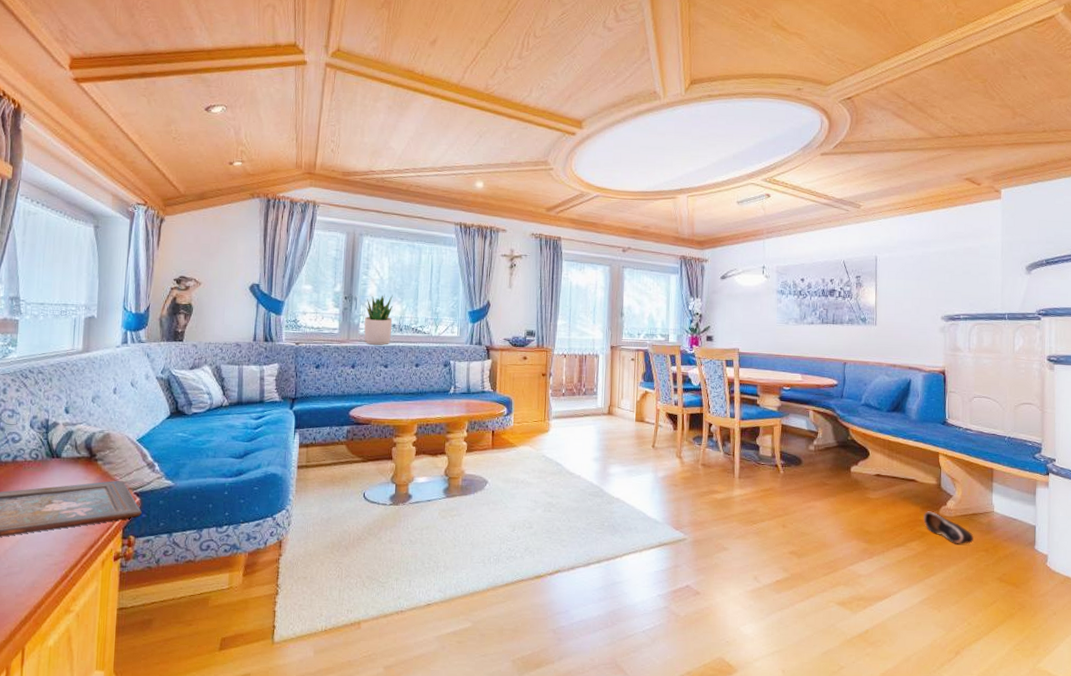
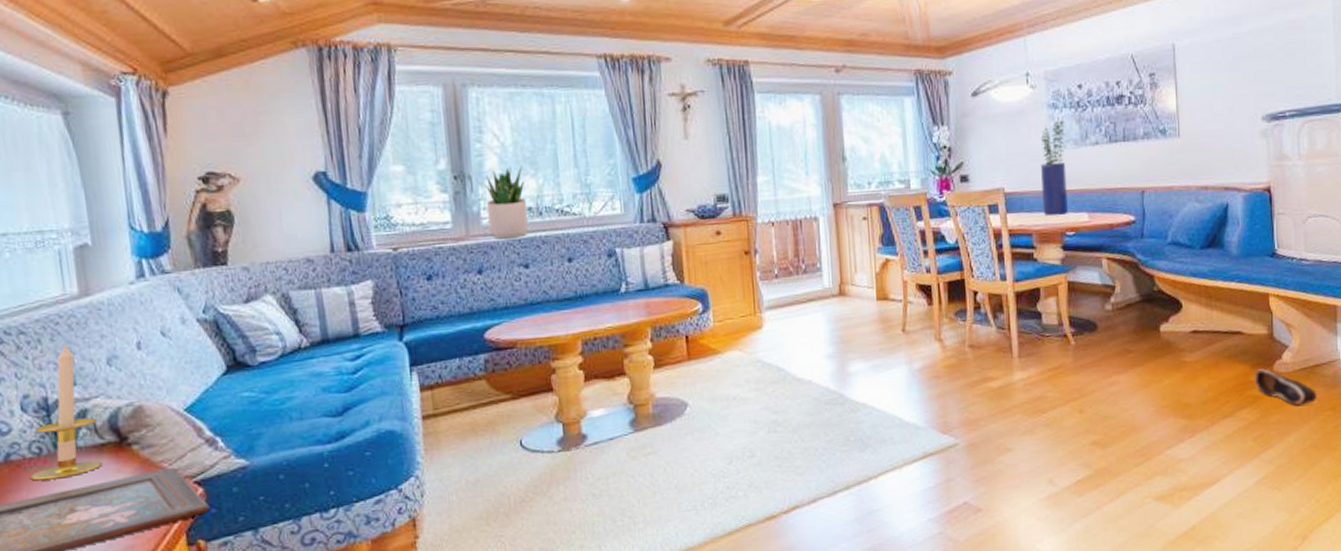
candle: none [26,383,78,478] -> present [29,343,103,481]
vase: none [767,300,789,374] -> present [1040,116,1068,217]

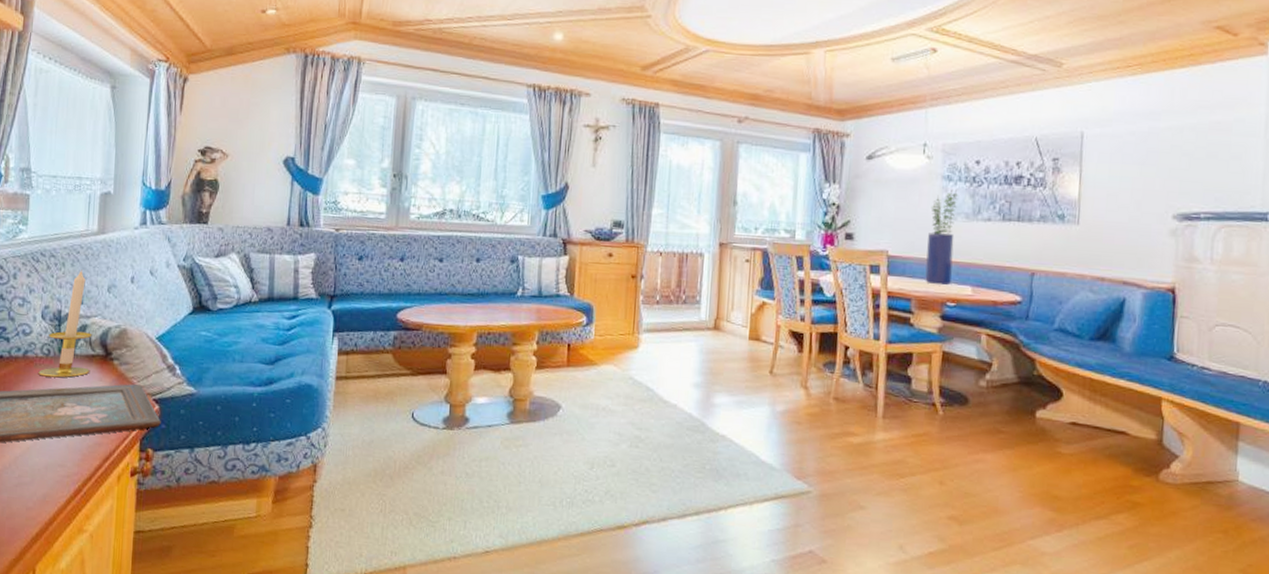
planter: present [485,165,528,239] -> none [415,171,451,235]
shoe: present [1254,369,1317,406] -> none [1136,474,1207,521]

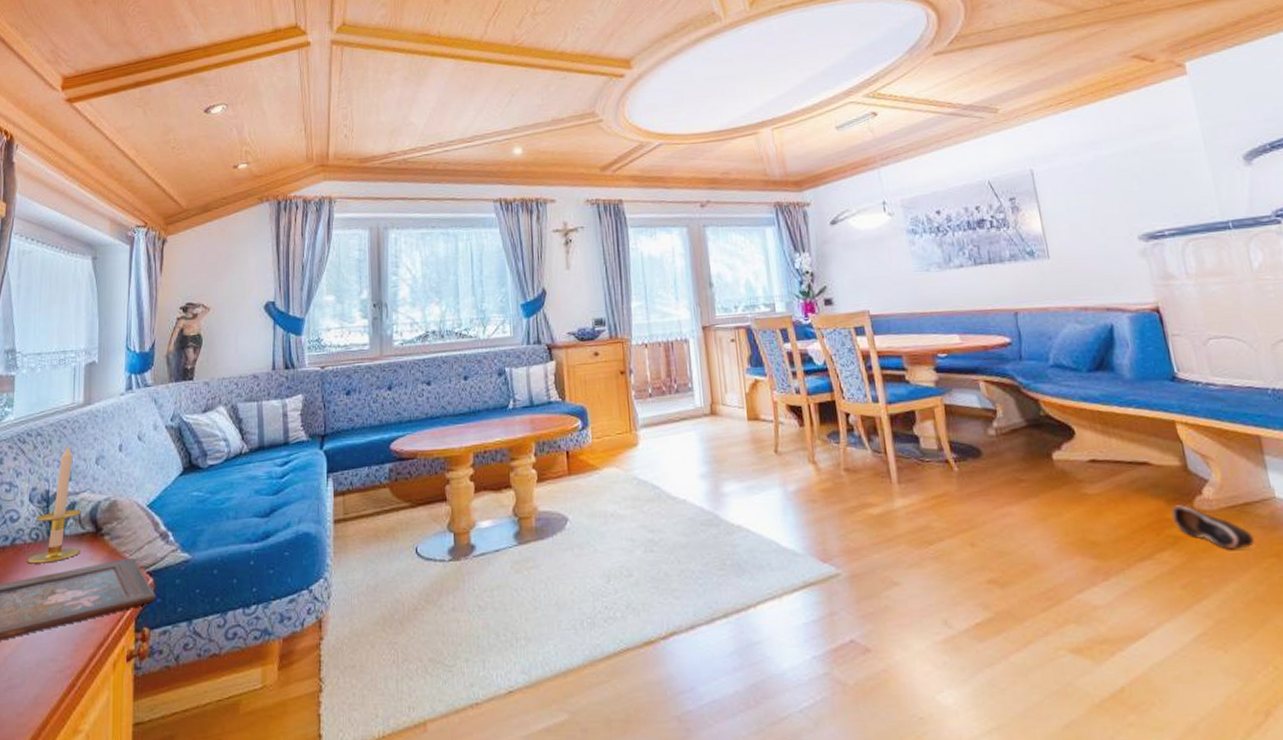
vase: present [925,189,958,286] -> none [902,241,938,339]
shoe: none [1136,474,1207,521] -> present [1171,505,1254,550]

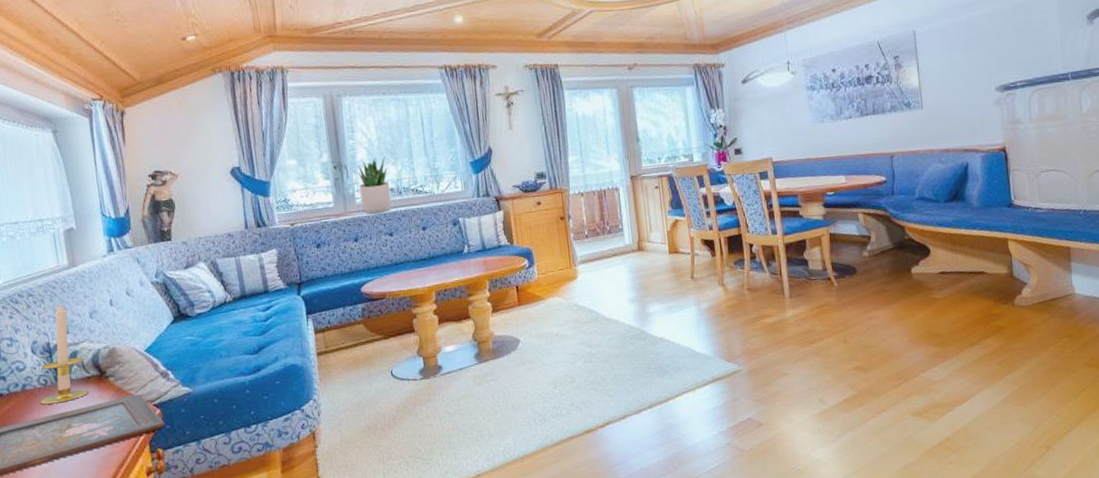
planter: none [398,294,432,359] -> present [358,155,391,214]
shoe: present [1171,505,1254,550] -> none [997,303,1055,334]

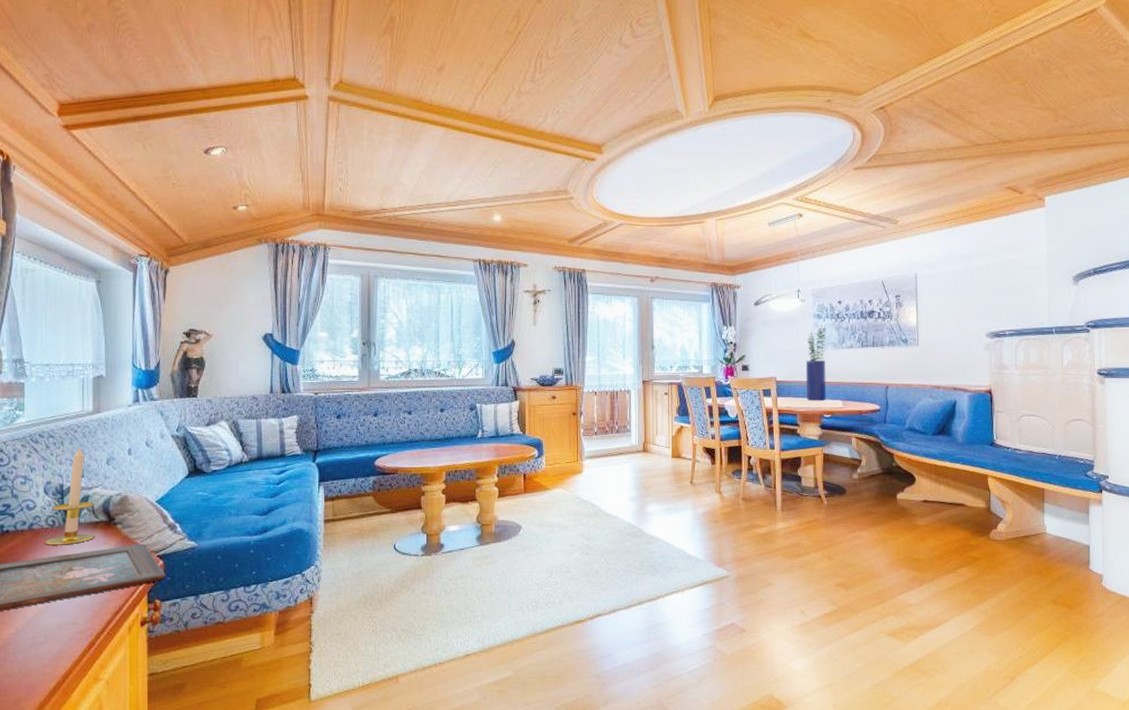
planter: present [358,155,391,214] -> none [385,337,414,391]
vase: none [801,96,827,180] -> present [806,325,826,402]

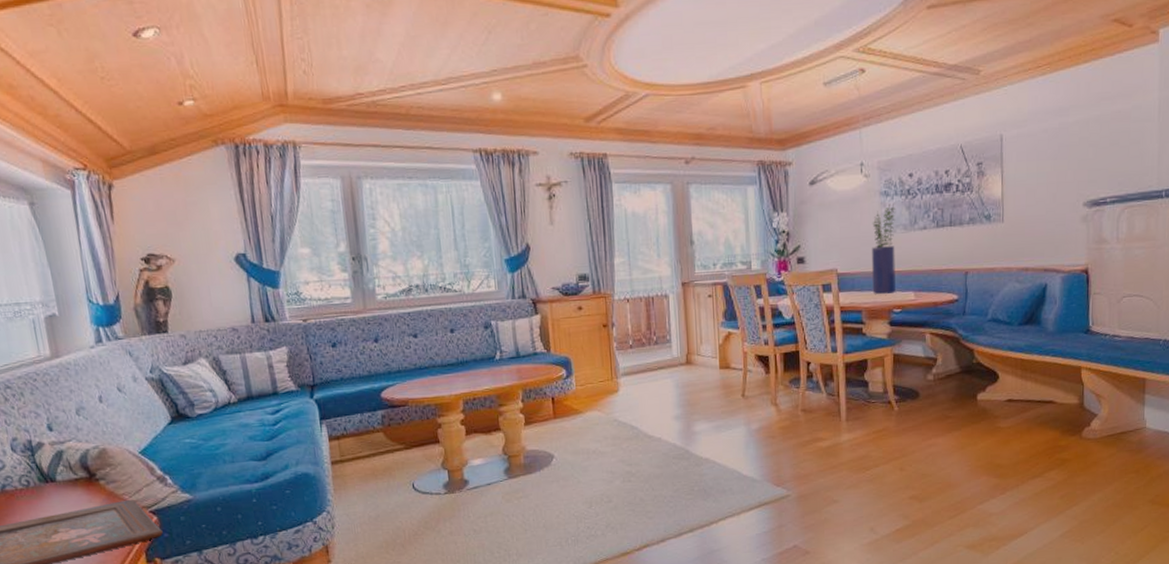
candle: present [44,446,95,545] -> none [21,397,77,508]

